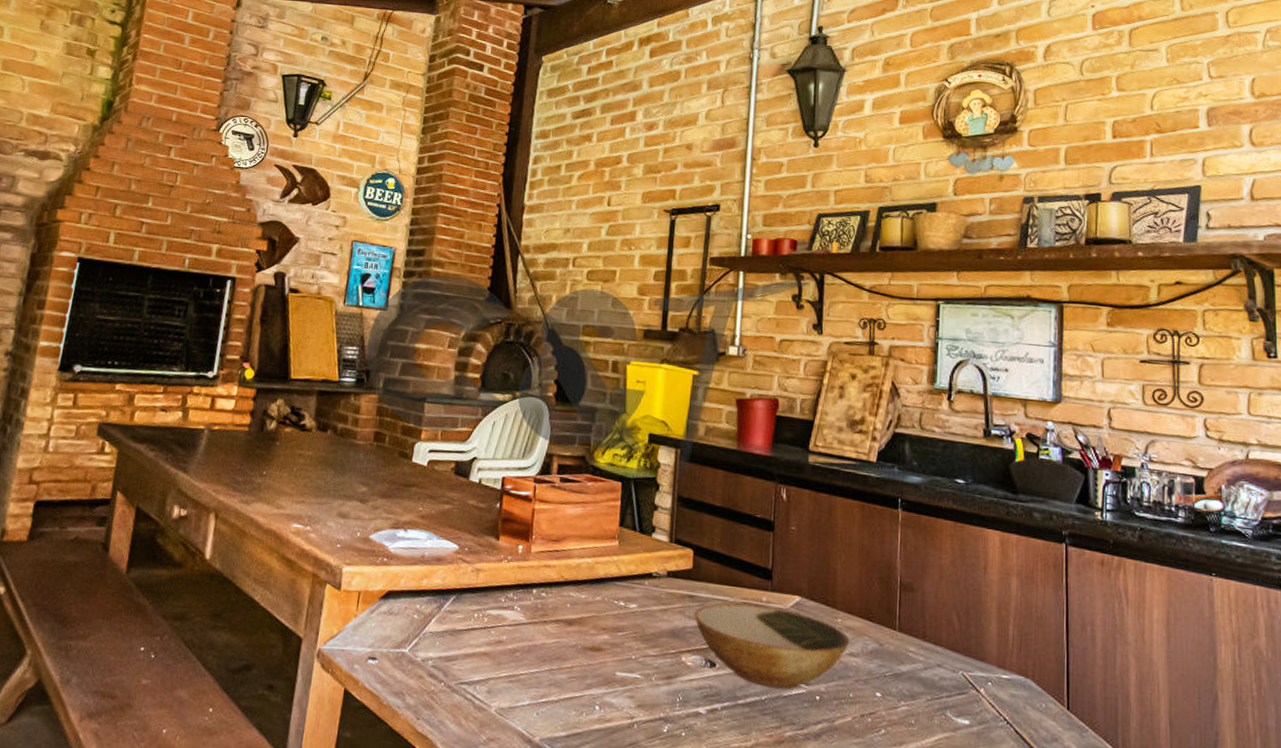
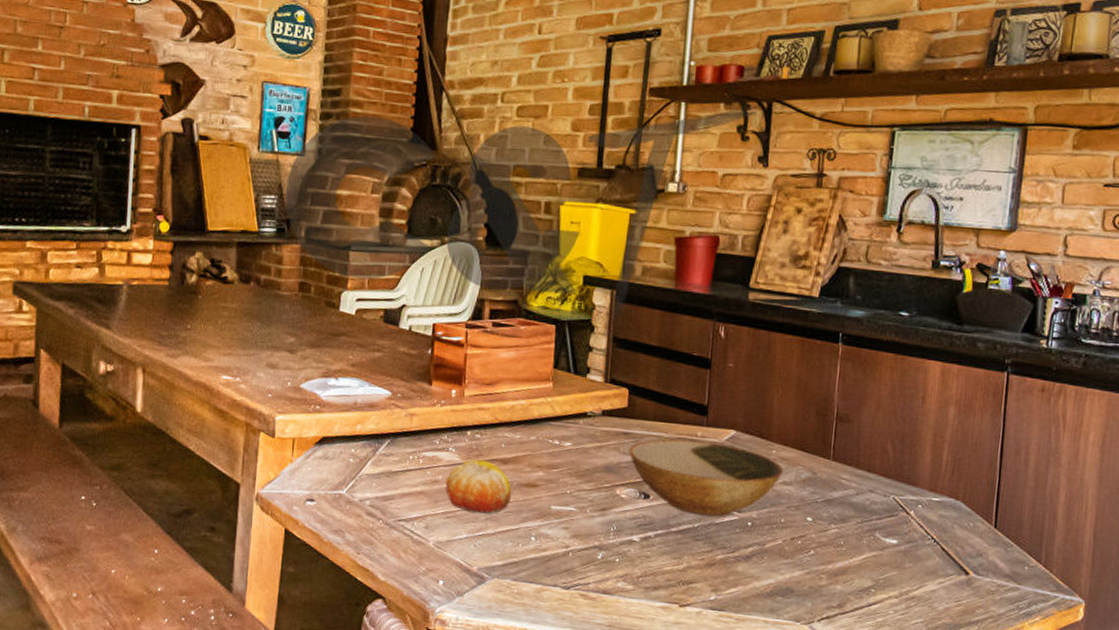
fruit: none [510,619,577,679] -> present [446,459,512,514]

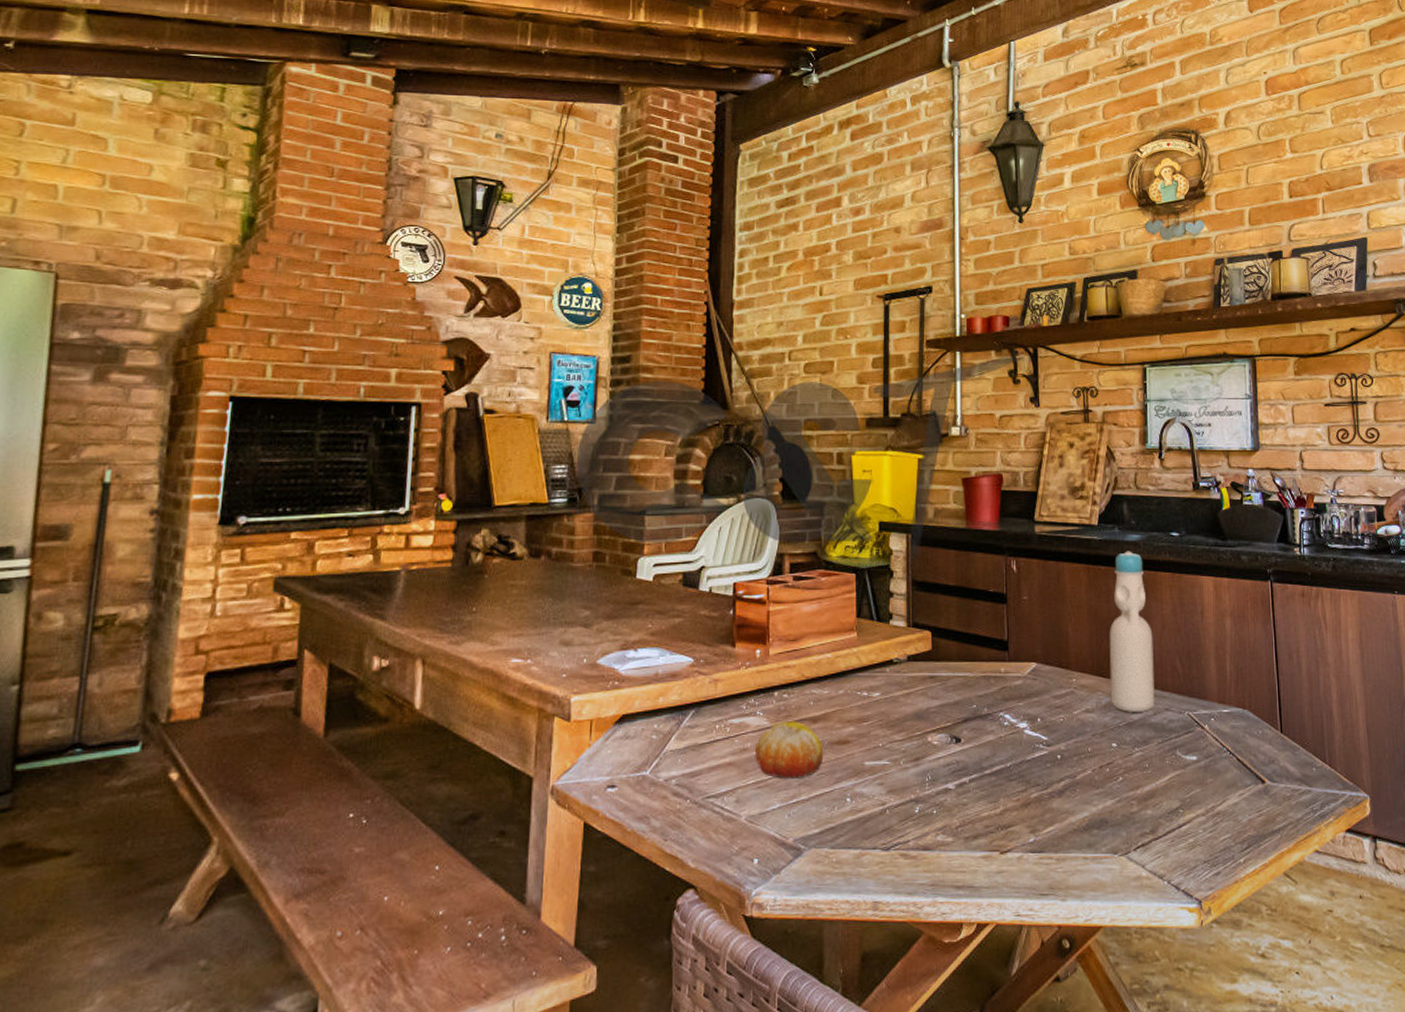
bowl: present [629,439,784,517] -> none [937,676,1085,754]
bottle: none [811,327,866,491] -> present [1109,551,1155,712]

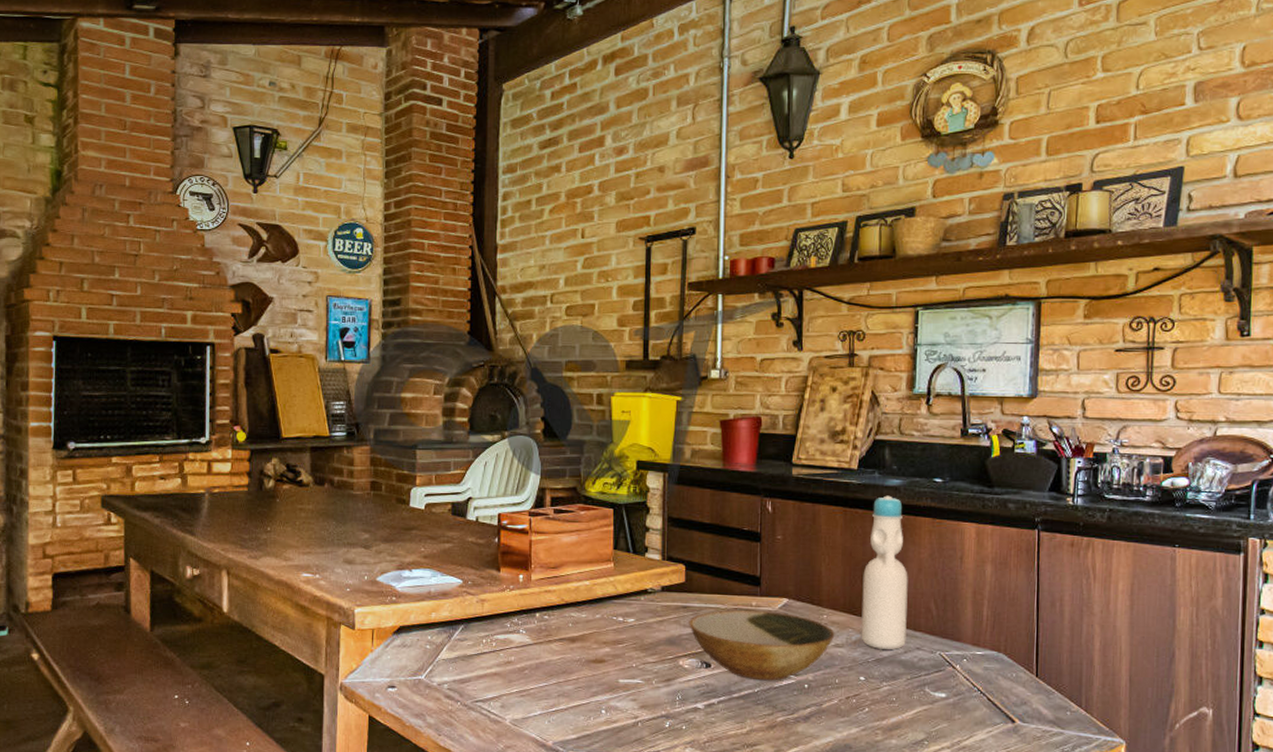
fruit: present [755,721,824,779] -> none [518,639,581,690]
bowl: none [937,676,1085,754] -> present [689,609,835,681]

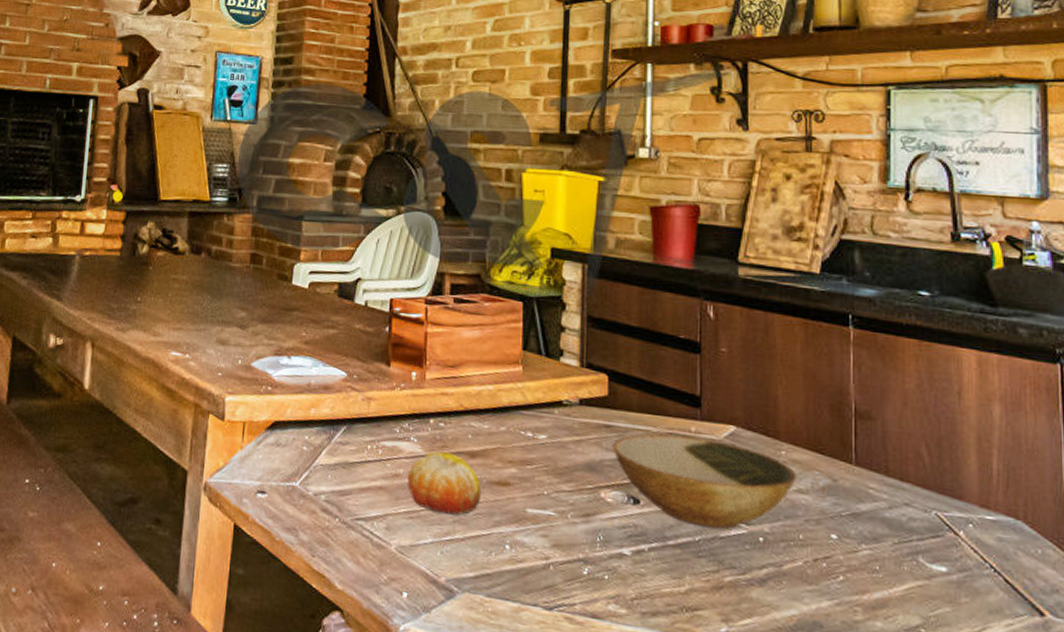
fruit: none [518,639,581,690] -> present [408,451,482,515]
bottle: present [861,495,908,649] -> none [831,308,890,503]

